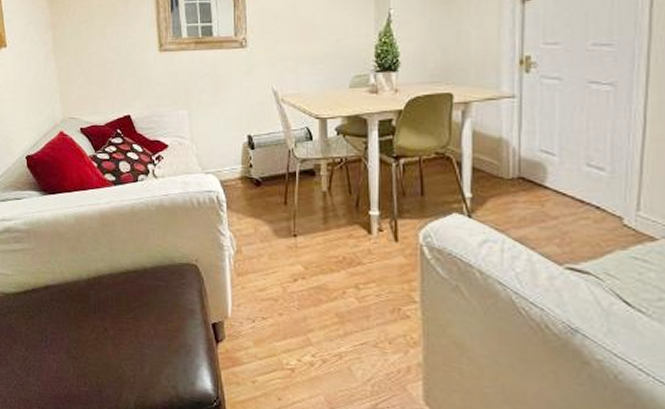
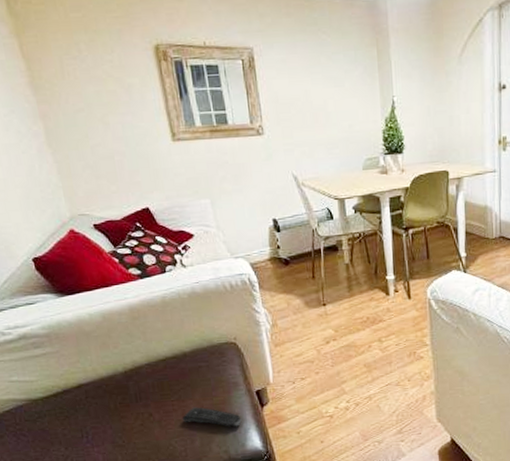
remote control: none [135,329,194,361] -> present [182,407,242,427]

